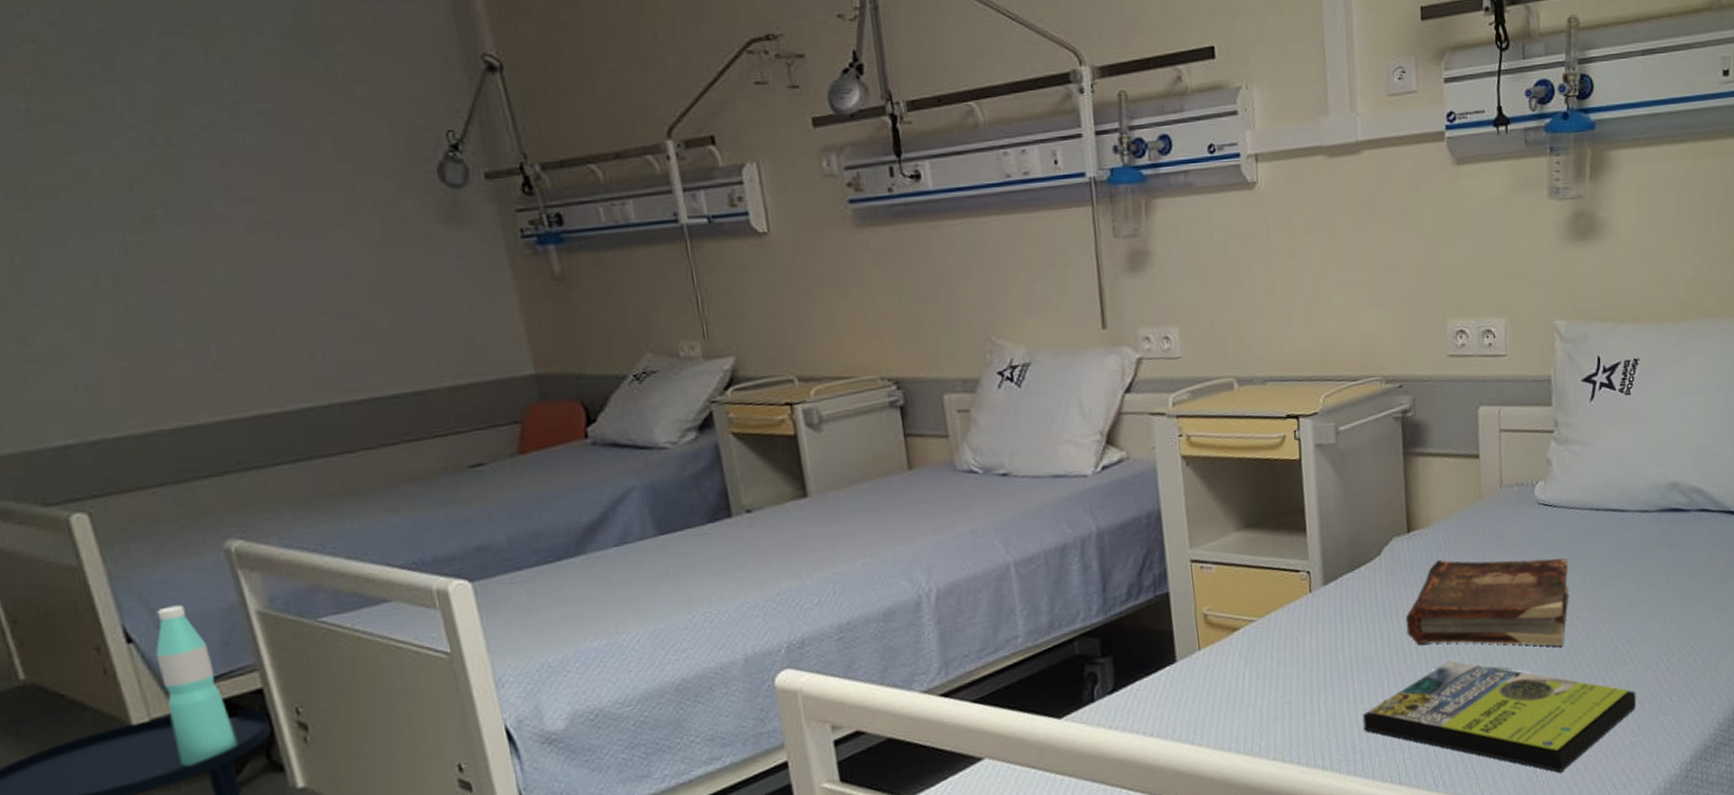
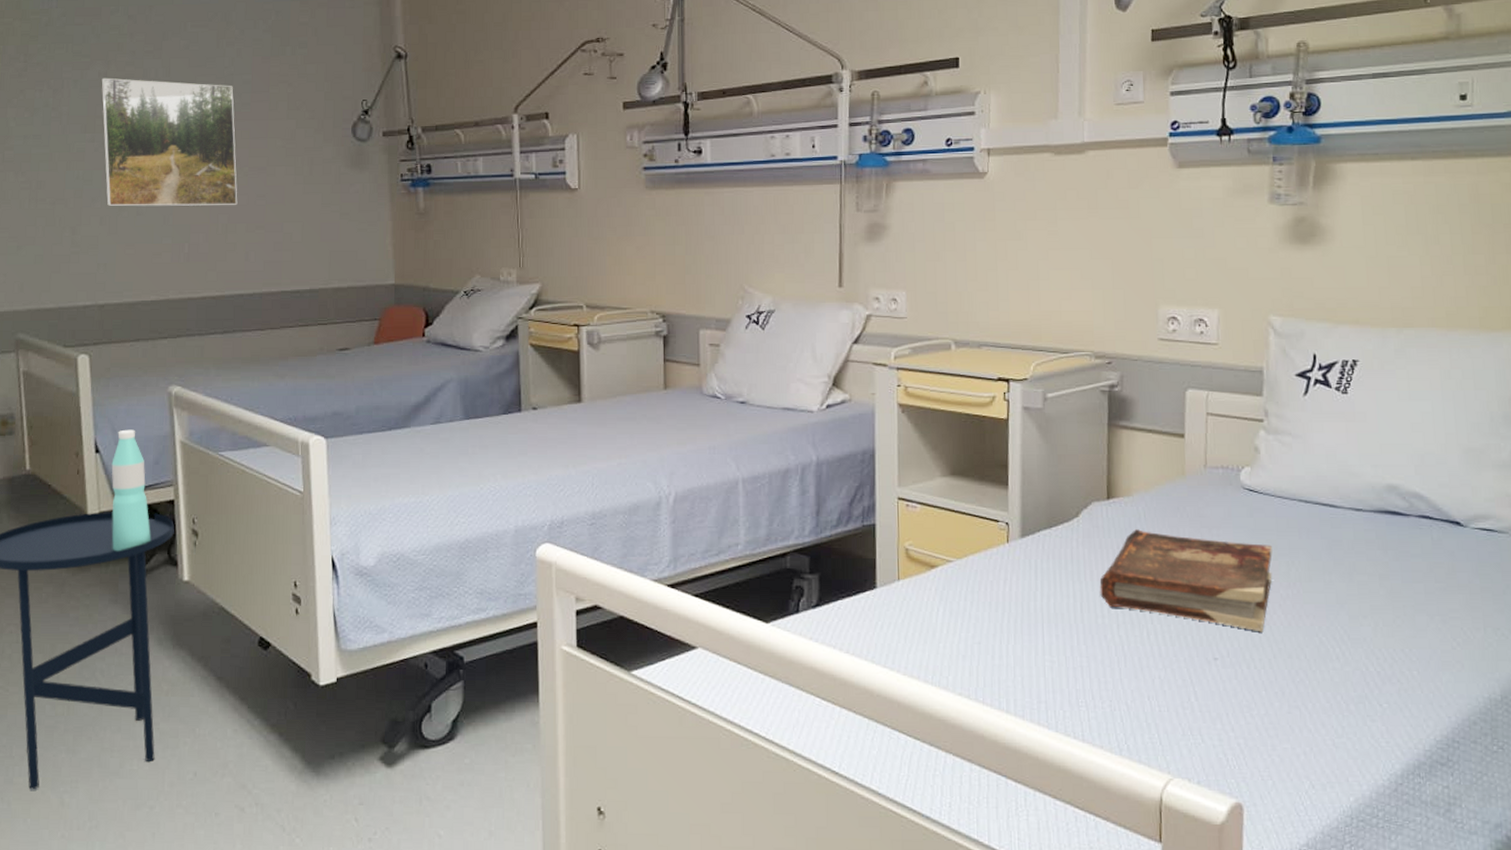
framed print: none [22,115,283,302] -> present [101,77,238,206]
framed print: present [1362,660,1637,772] -> none [1050,628,1342,759]

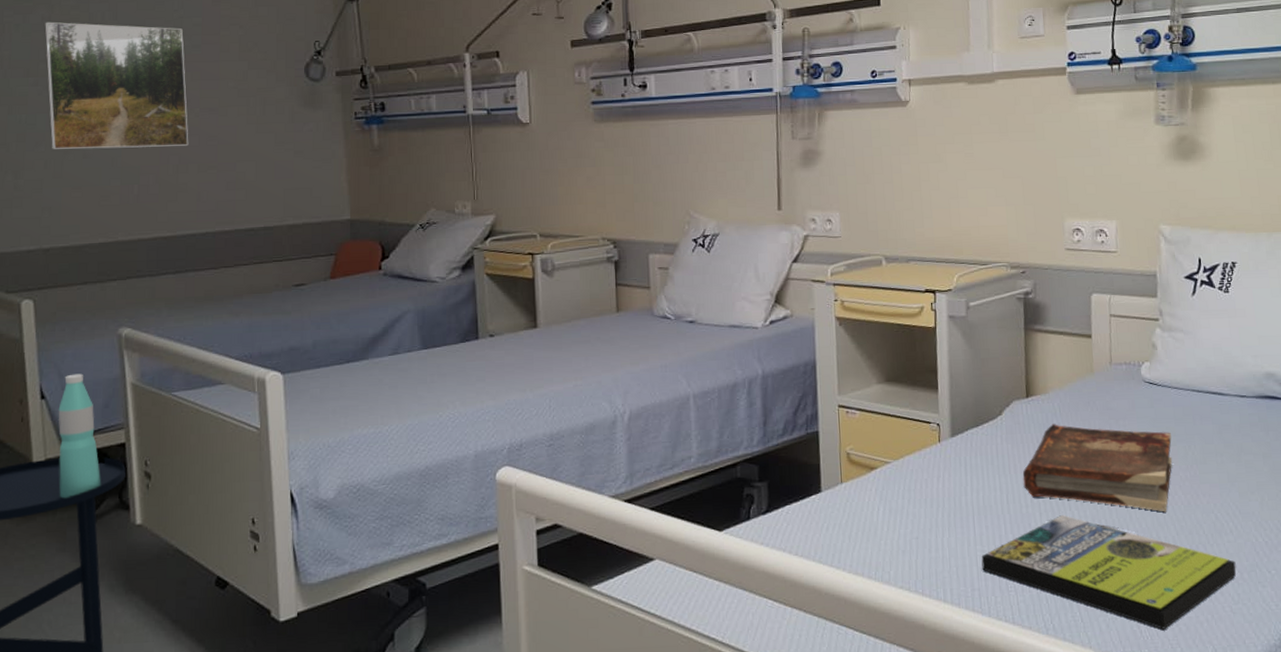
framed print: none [1050,628,1342,759] -> present [981,515,1237,630]

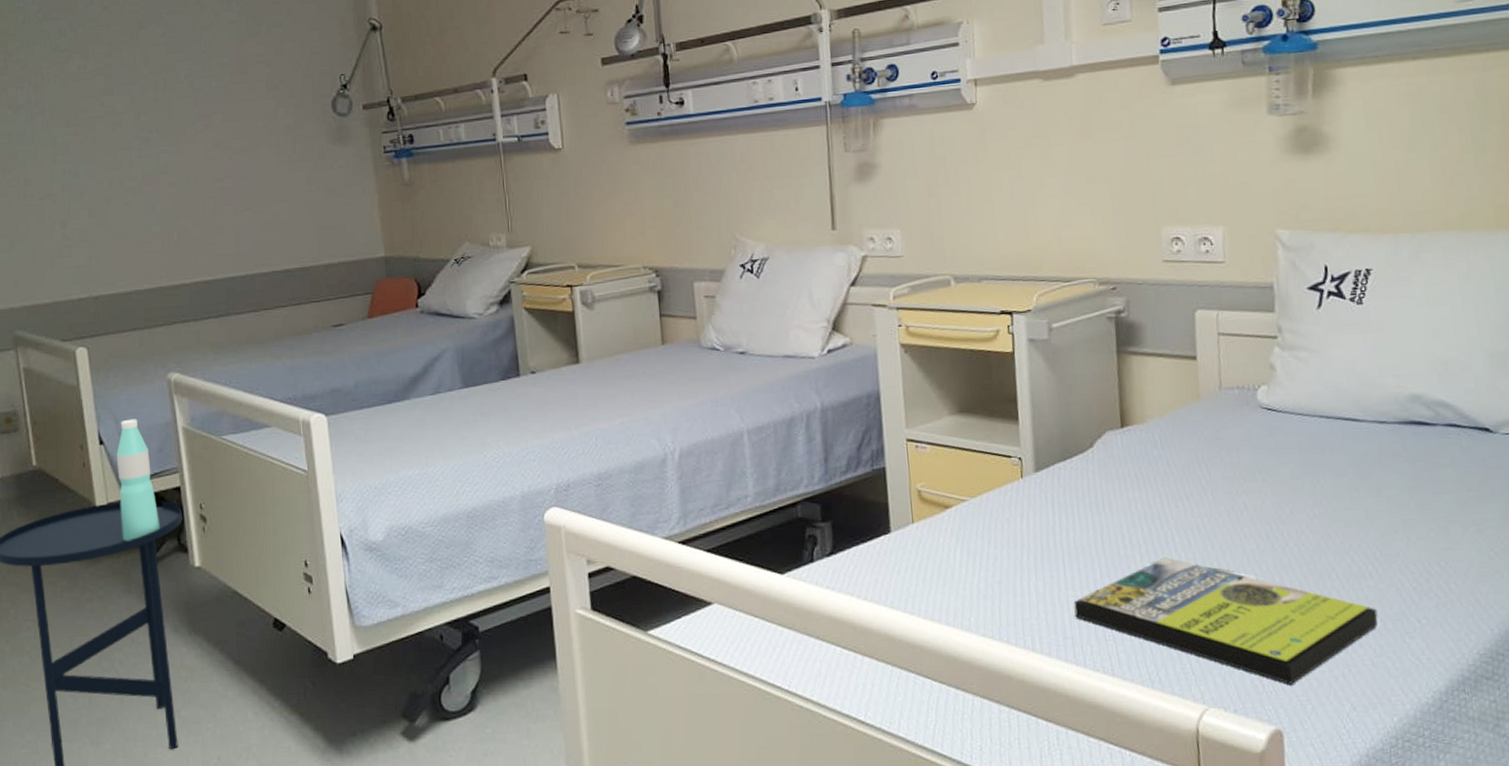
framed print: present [45,21,189,149] -> none [81,69,224,198]
book: present [1022,424,1173,512] -> none [1119,456,1298,554]

